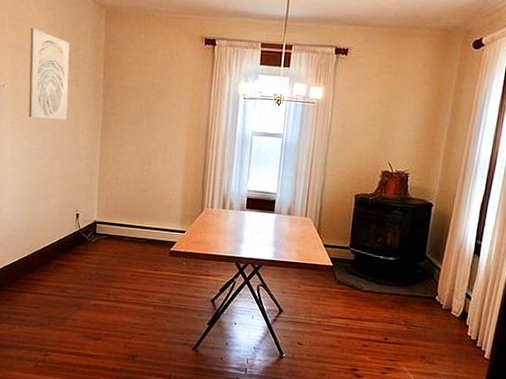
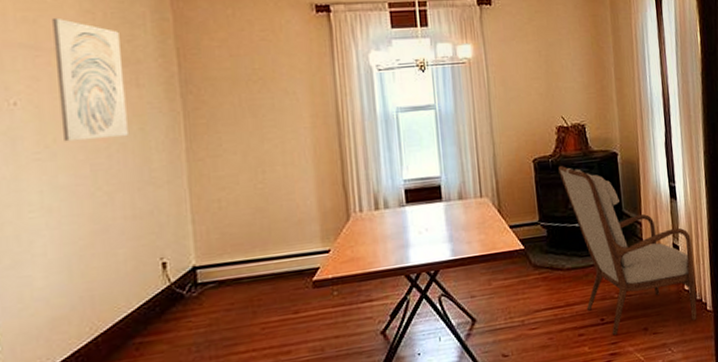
armchair: none [374,204,485,363] -> present [558,165,697,335]

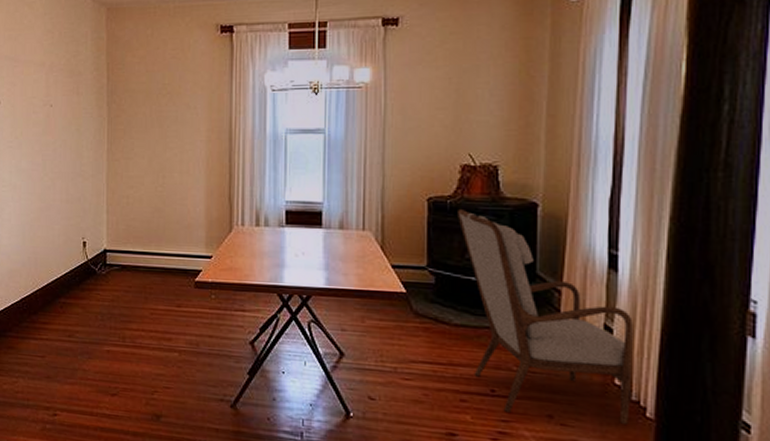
wall art: present [52,17,130,142] -> none [26,36,69,135]

